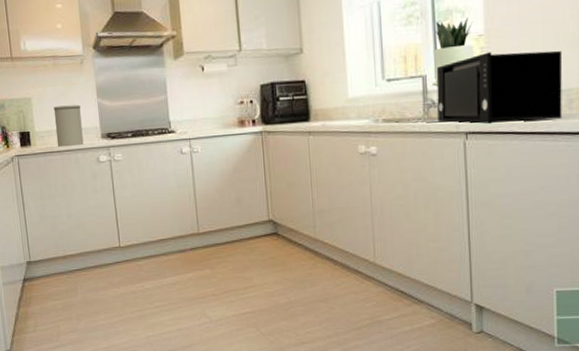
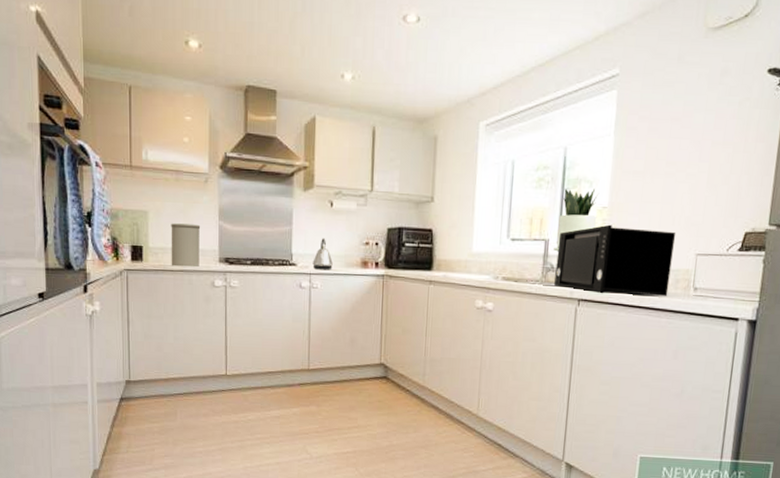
kettle: none [190,103,211,134] -> present [312,238,333,270]

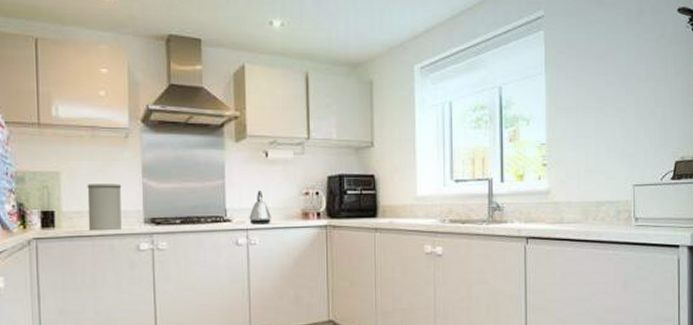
planter: present [552,188,600,252] -> none [496,126,537,191]
microwave: present [554,224,676,296] -> none [501,160,613,230]

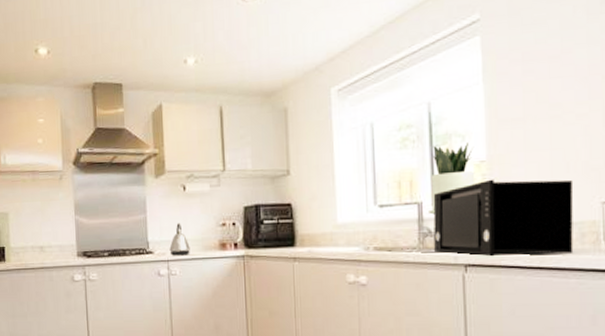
canister: present [87,183,122,231] -> none [30,221,59,264]
planter: none [496,126,537,191] -> present [427,143,476,215]
microwave: none [501,160,613,230] -> present [433,179,574,257]

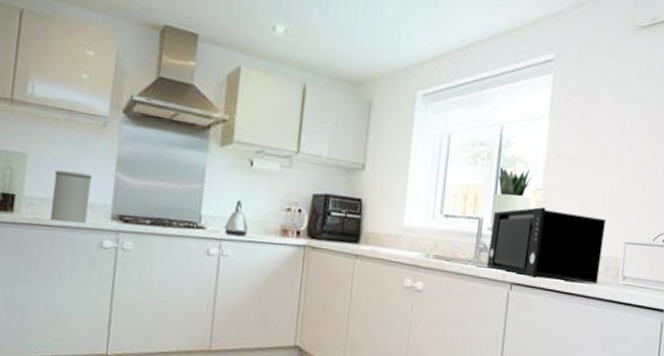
canister: none [30,221,59,264] -> present [50,170,93,224]

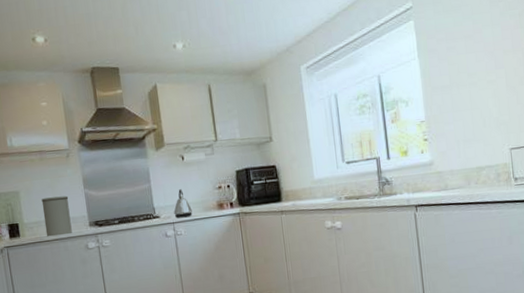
planter: present [486,166,534,232] -> none [384,107,419,167]
microwave: present [487,206,607,284] -> none [388,132,493,198]

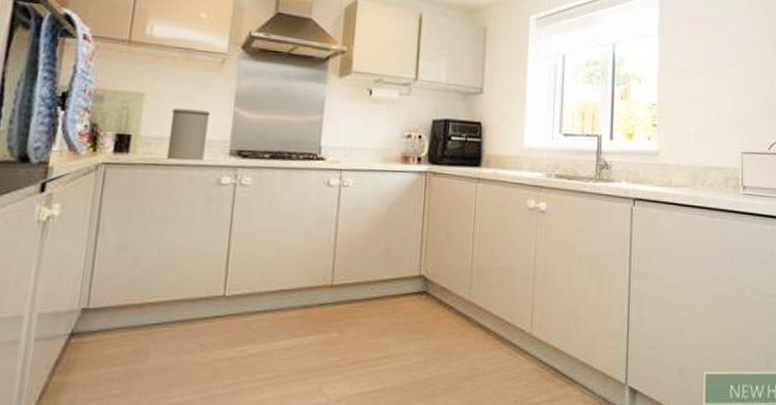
kettle: present [174,189,193,219] -> none [344,129,369,166]

